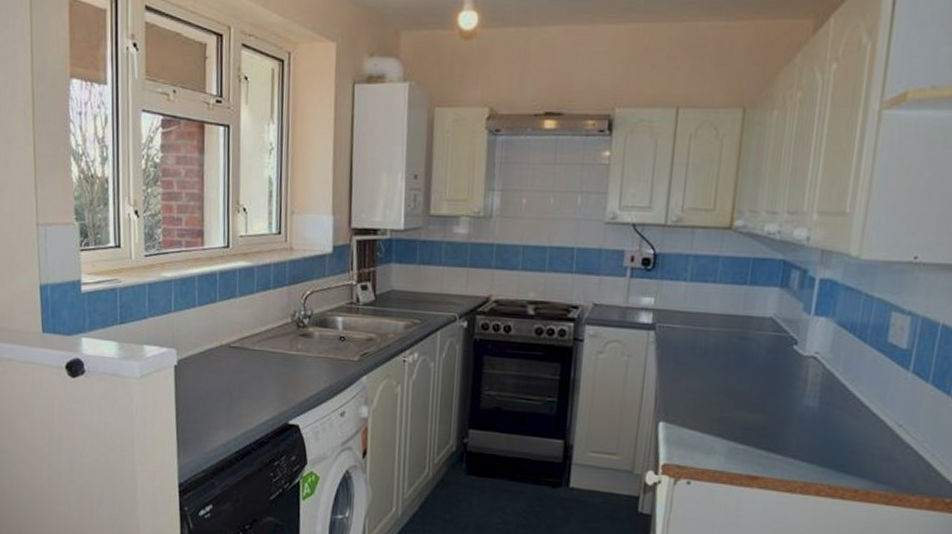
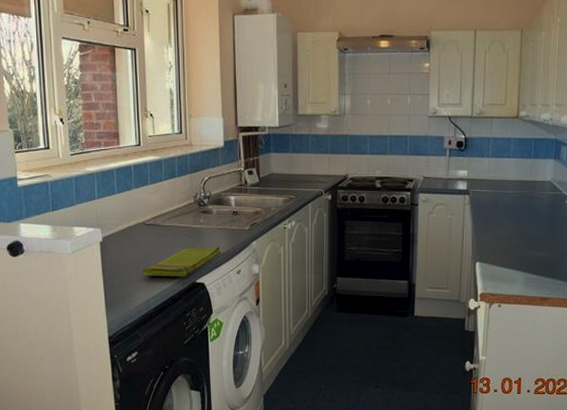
dish towel: none [223,379,321,416] -> present [142,246,220,277]

